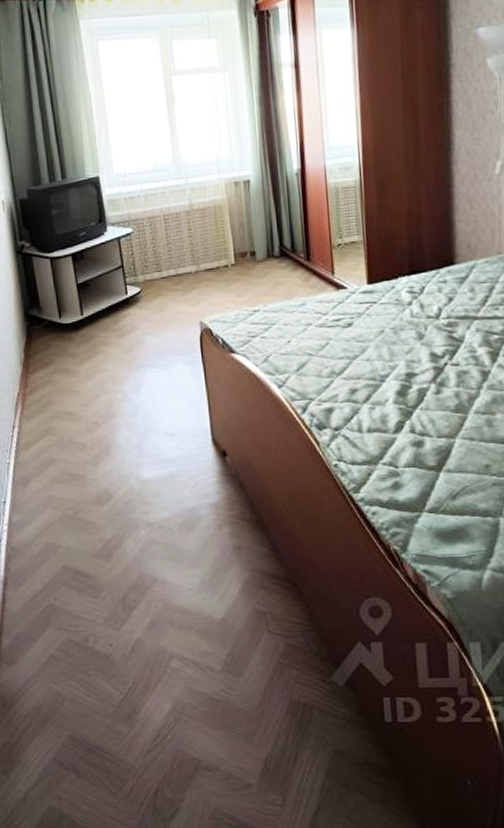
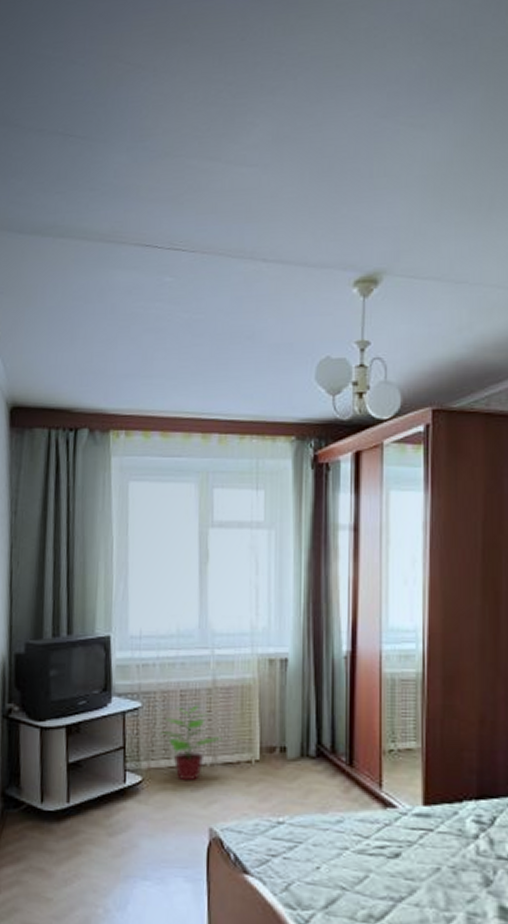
potted plant: none [151,225,203,288] -> present [160,705,222,782]

